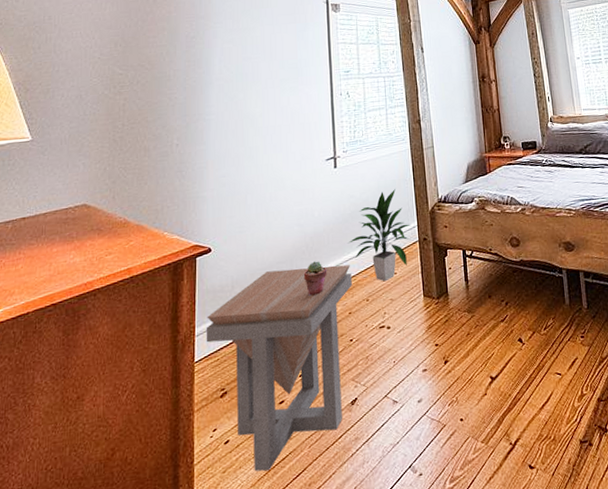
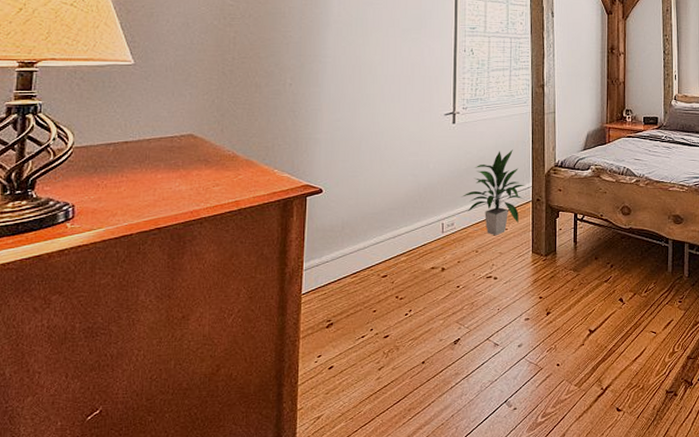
side table: present [206,265,352,472] -> none [314,216,463,395]
potted succulent: present [303,261,327,296] -> none [414,211,439,243]

